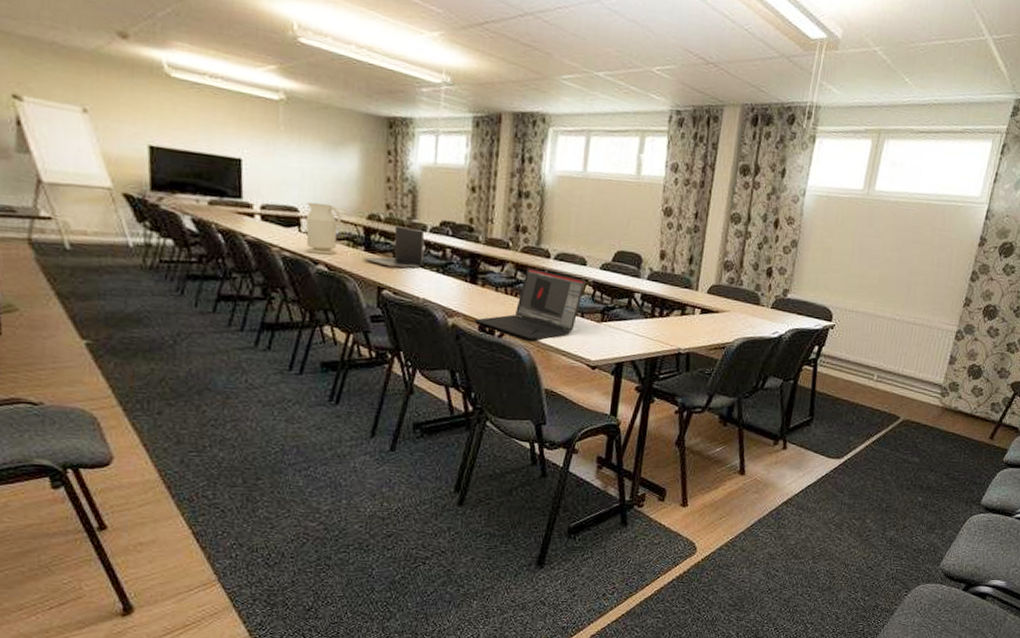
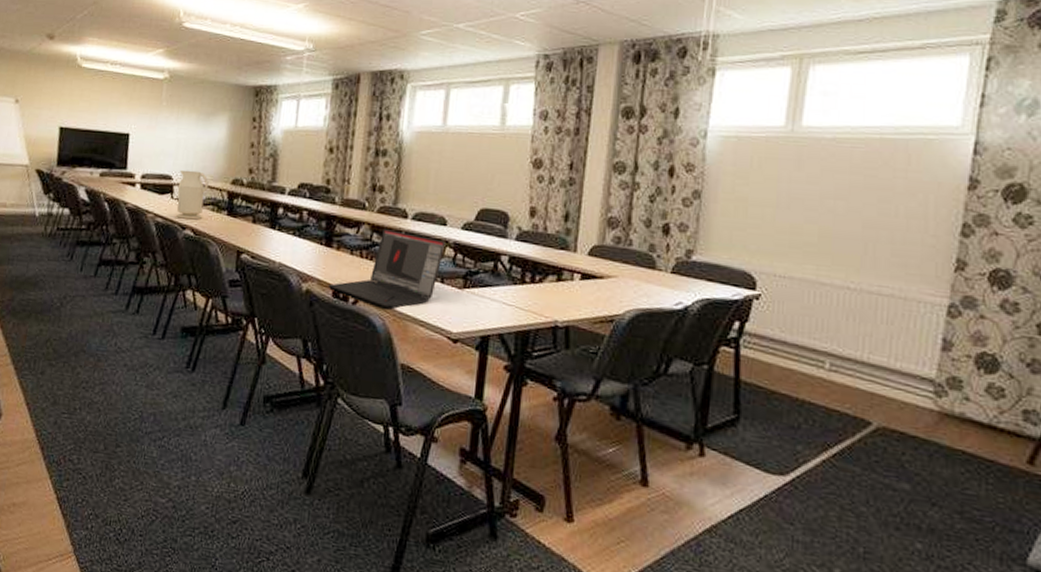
laptop computer: present [363,226,425,269] -> none [225,190,283,233]

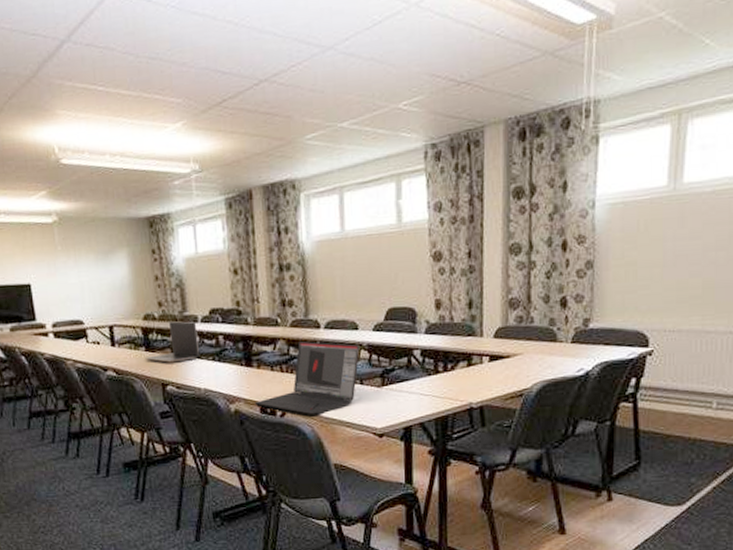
water jug: present [176,170,209,220] -> none [89,311,122,361]
laptop computer: none [225,190,283,233] -> present [145,321,200,364]

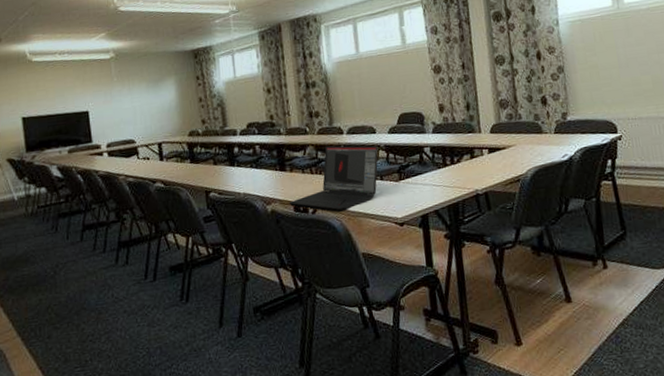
laptop computer: present [145,321,200,364] -> none [190,135,240,173]

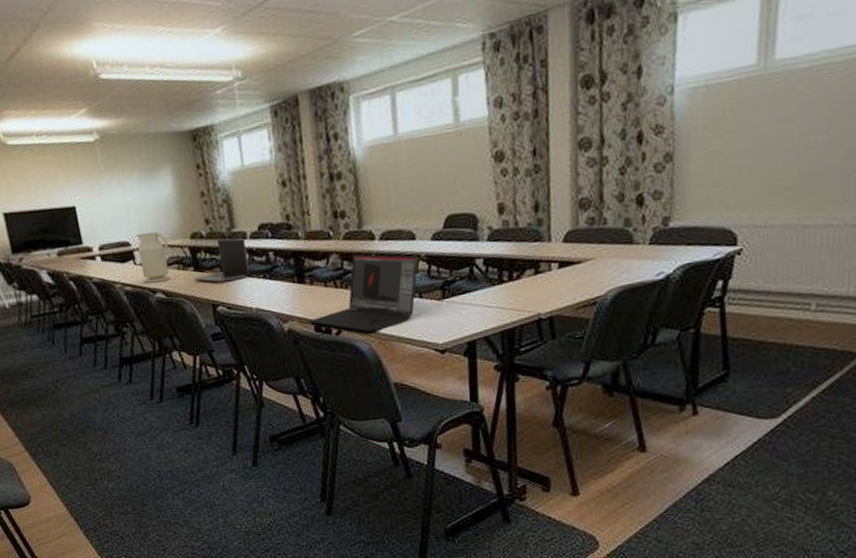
water jug: none [140,130,169,175] -> present [136,231,171,283]
laptop computer: none [190,135,240,173] -> present [194,238,251,284]

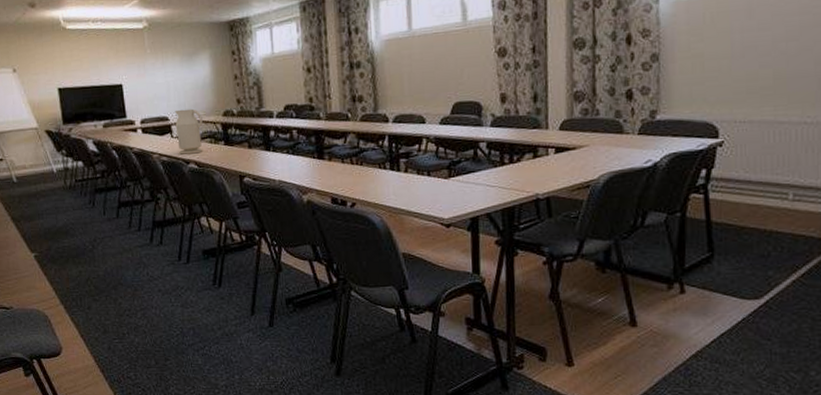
laptop computer: present [194,238,251,284] -> none [224,117,275,157]
laptop: present [308,254,418,334] -> none [326,134,427,207]

